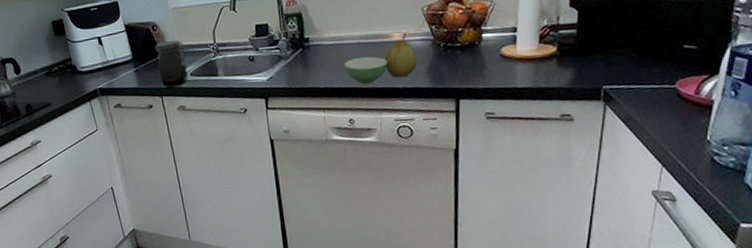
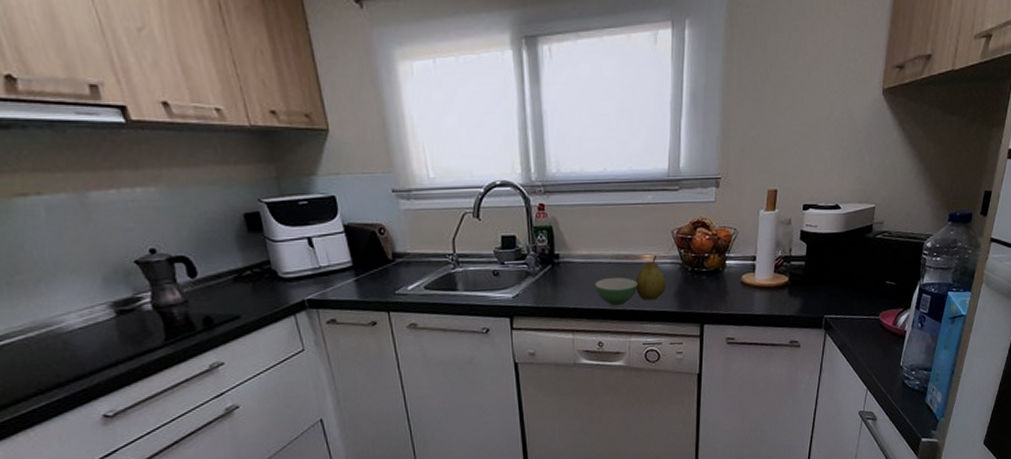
jar: present [154,39,189,89] -> none [381,246,422,303]

